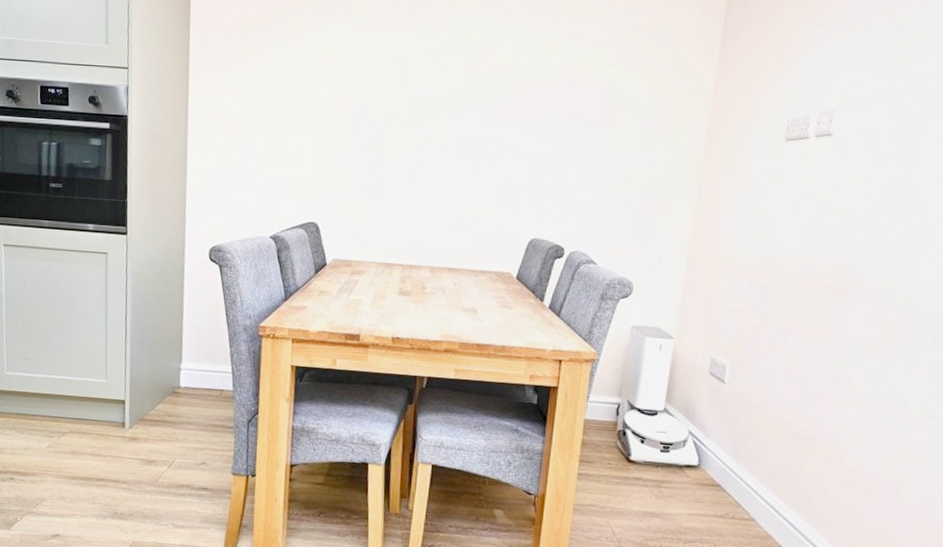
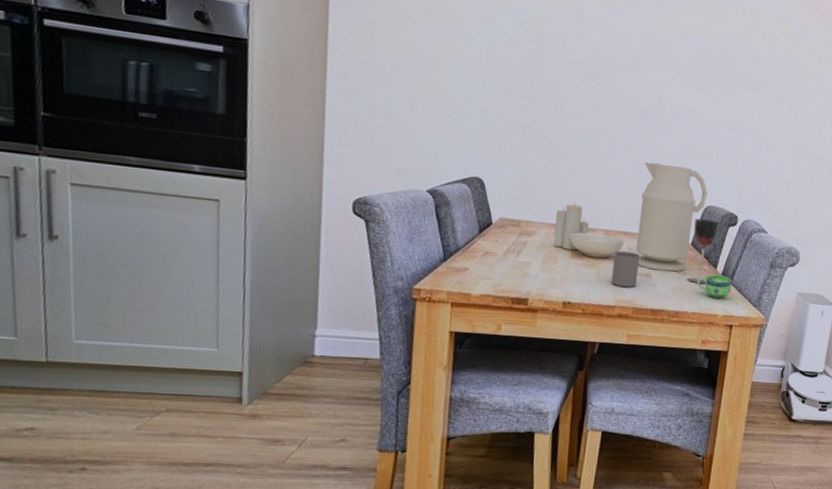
candle: none [382,241,415,288] -> present [553,202,589,251]
bowl: none [397,269,451,295] -> present [569,232,626,259]
cup: none [437,287,465,323] -> present [611,251,640,288]
water jug: none [461,198,532,306] -> present [636,162,708,272]
wineglass: none [514,252,545,319] -> present [688,218,719,285]
cup: none [523,308,560,333] -> present [696,274,732,299]

